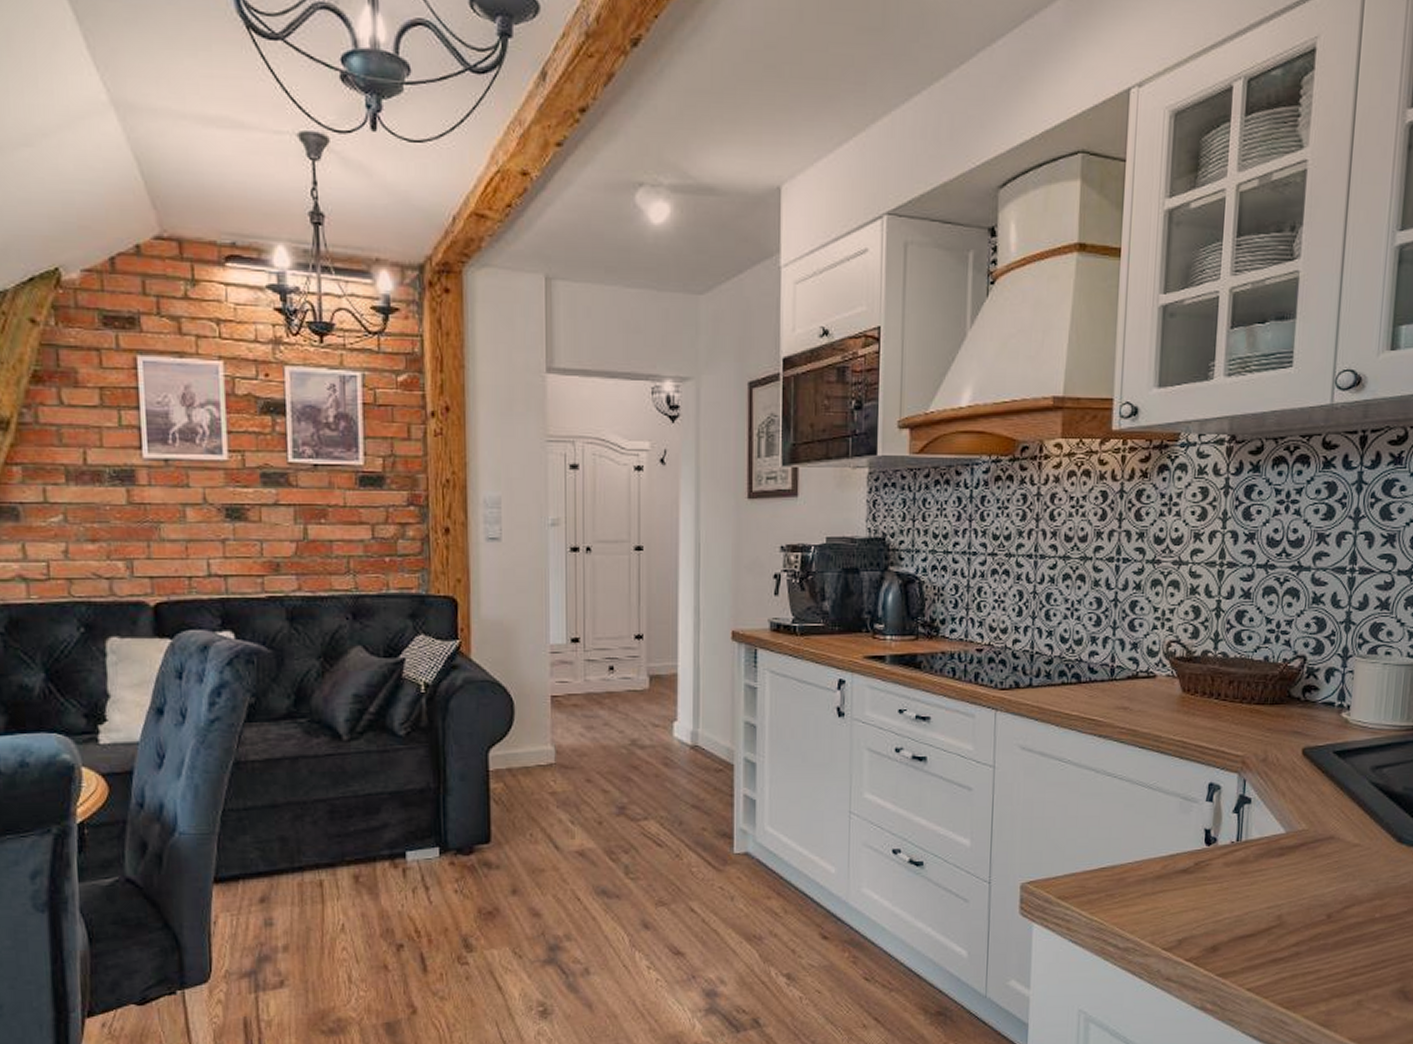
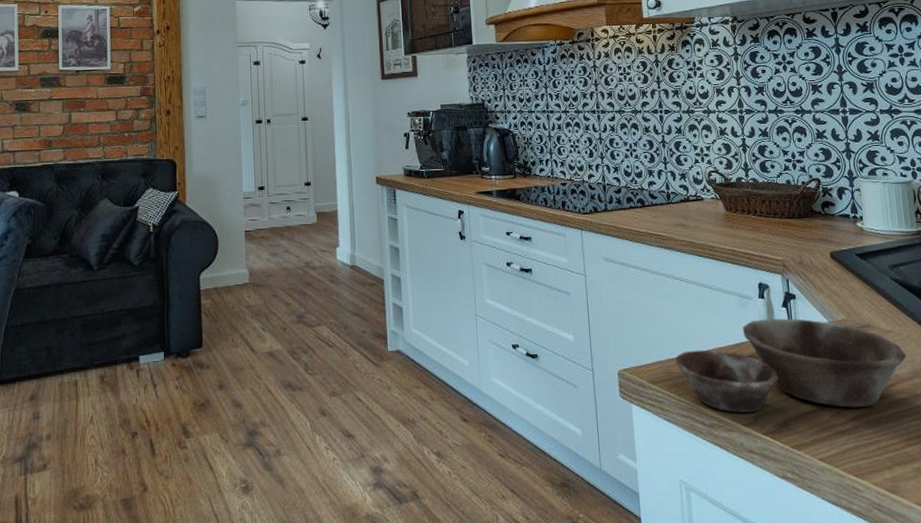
bowl: none [1093,826,1371,936] -> present [675,318,907,413]

